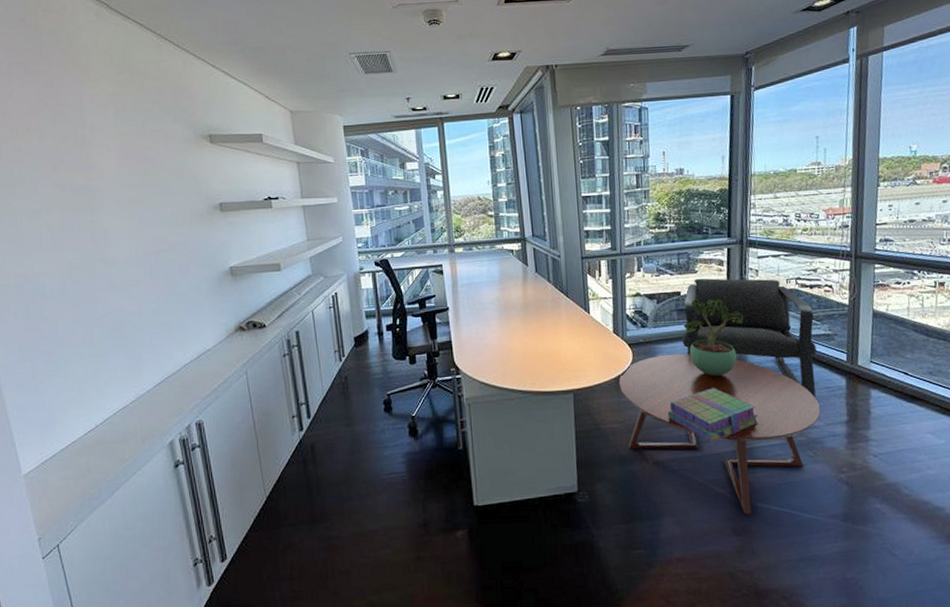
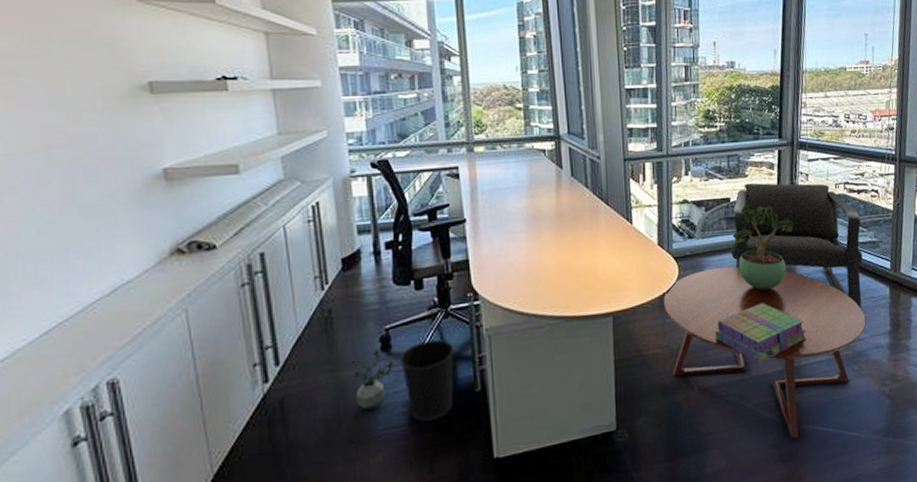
potted plant: none [362,409,394,457] -> present [350,347,394,410]
wastebasket: none [399,405,441,470] -> present [400,339,455,422]

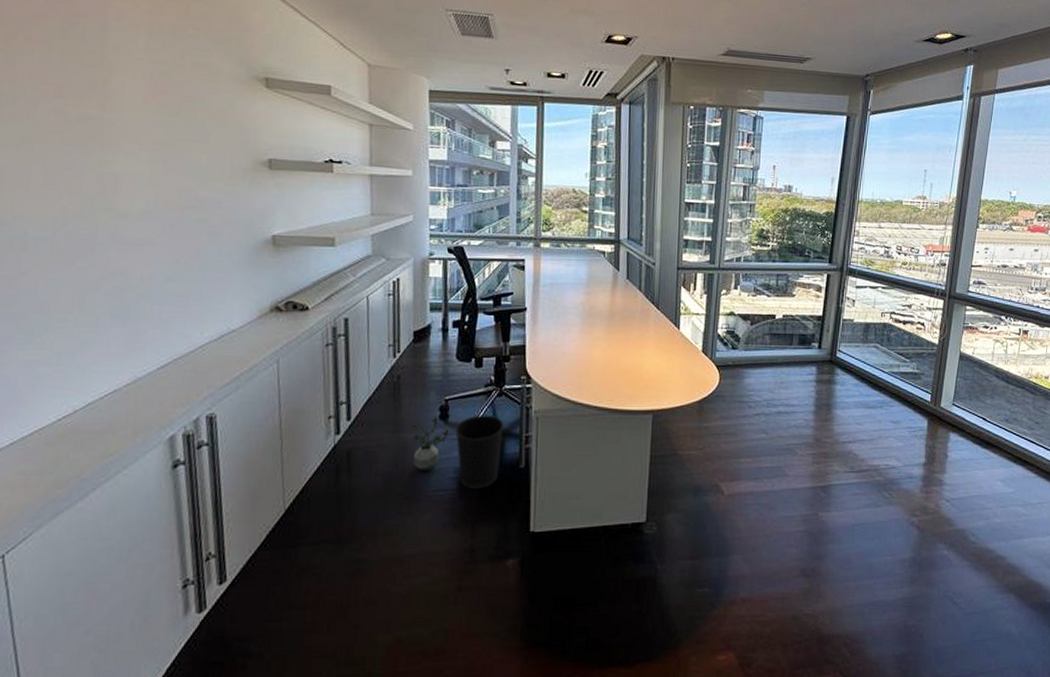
coffee table: present [663,267,866,439] -> none [702,380,901,556]
stack of books: present [715,303,807,364] -> none [749,419,840,478]
armchair: present [730,182,863,309] -> none [772,302,904,437]
potted plant: present [732,204,794,291] -> none [775,323,836,408]

